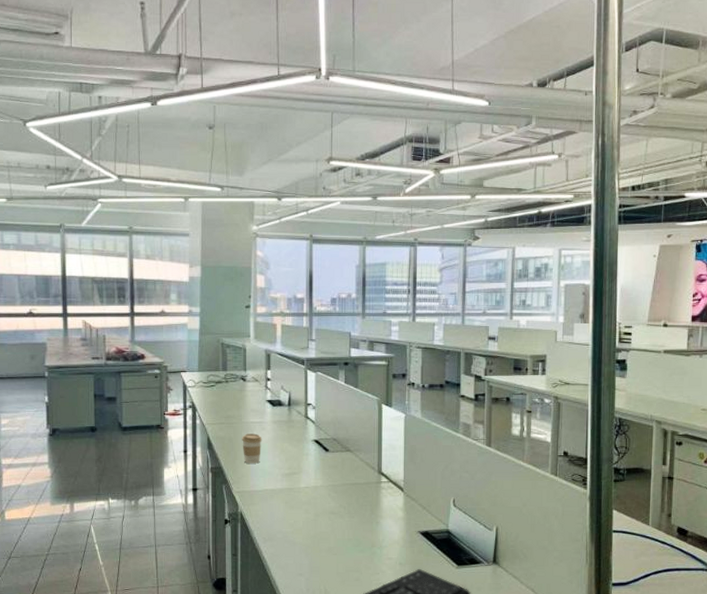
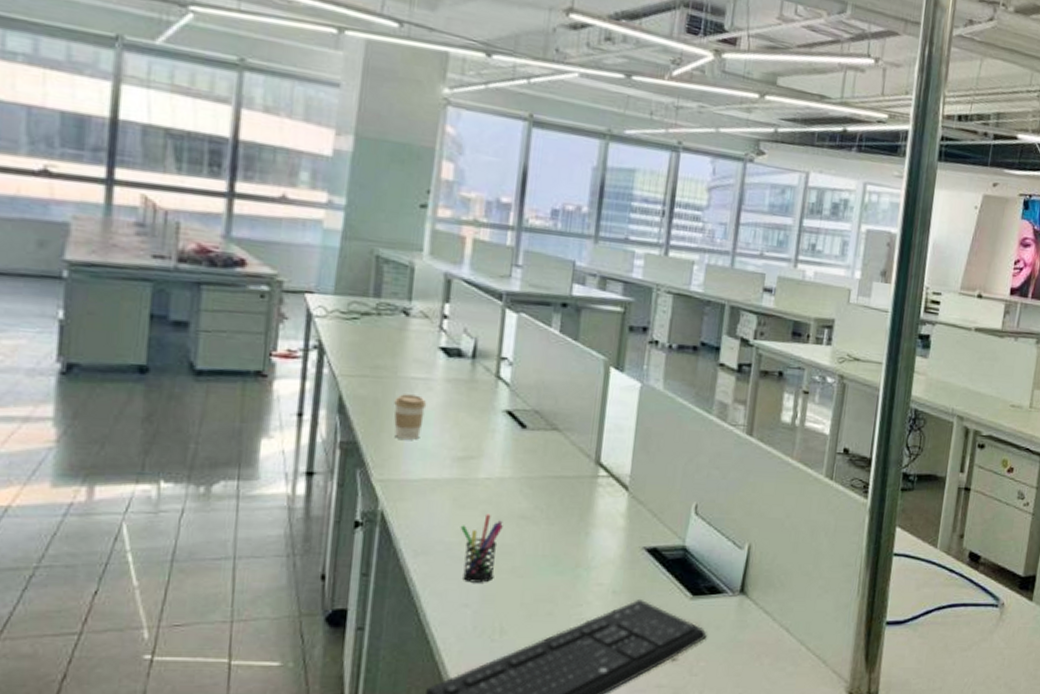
pen holder: none [291,511,320,559] -> present [460,513,503,583]

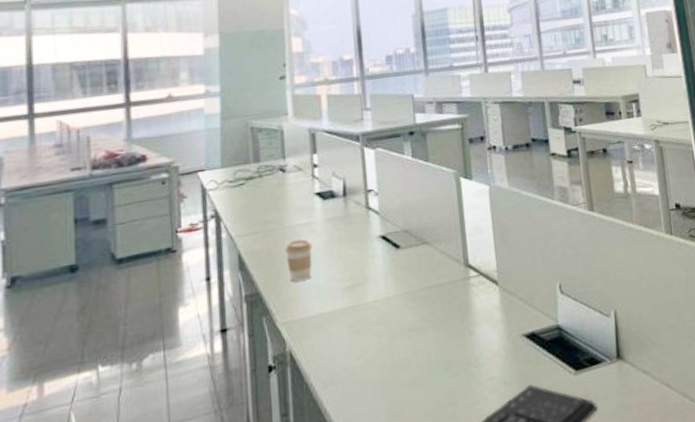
pen holder: present [460,513,503,583] -> none [359,333,398,402]

